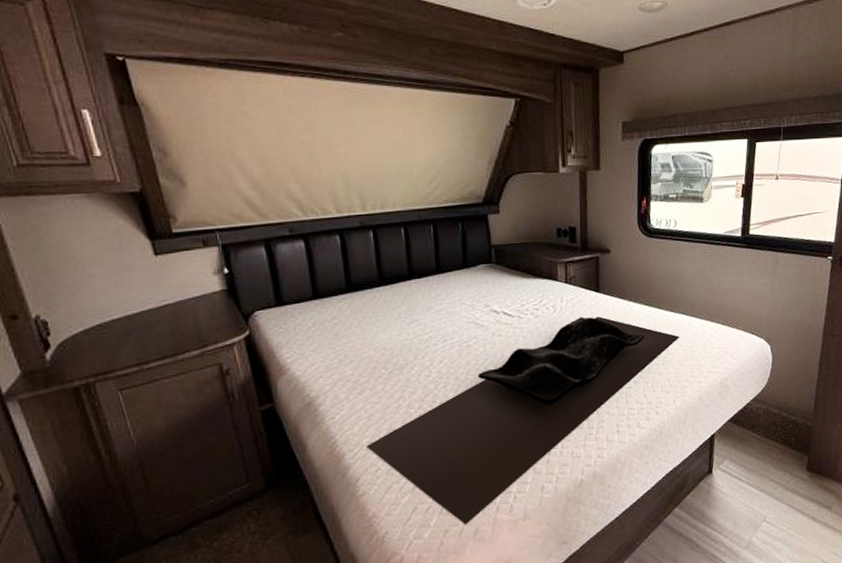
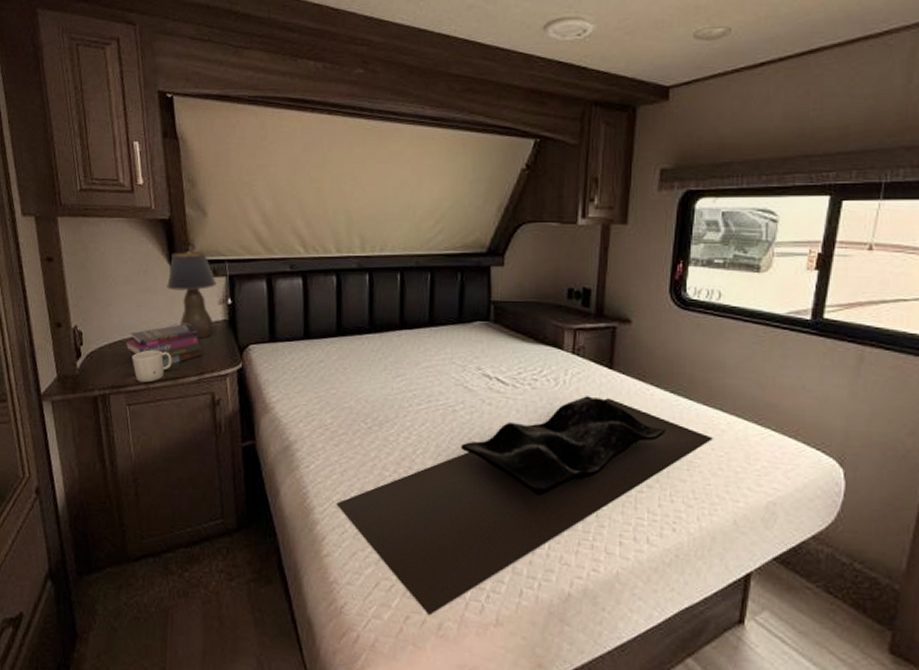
books: none [107,297,203,345] -> present [126,323,204,367]
mug: none [116,329,167,365] -> present [132,349,172,383]
table lamp: none [148,223,212,312] -> present [167,250,218,339]

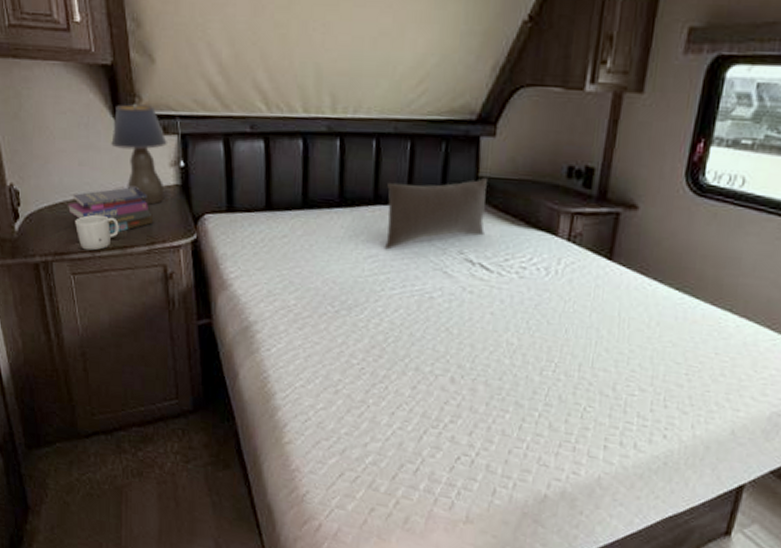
throw blanket: present [336,396,713,616] -> none [299,288,718,510]
pillow: none [410,301,499,369] -> present [384,177,487,250]

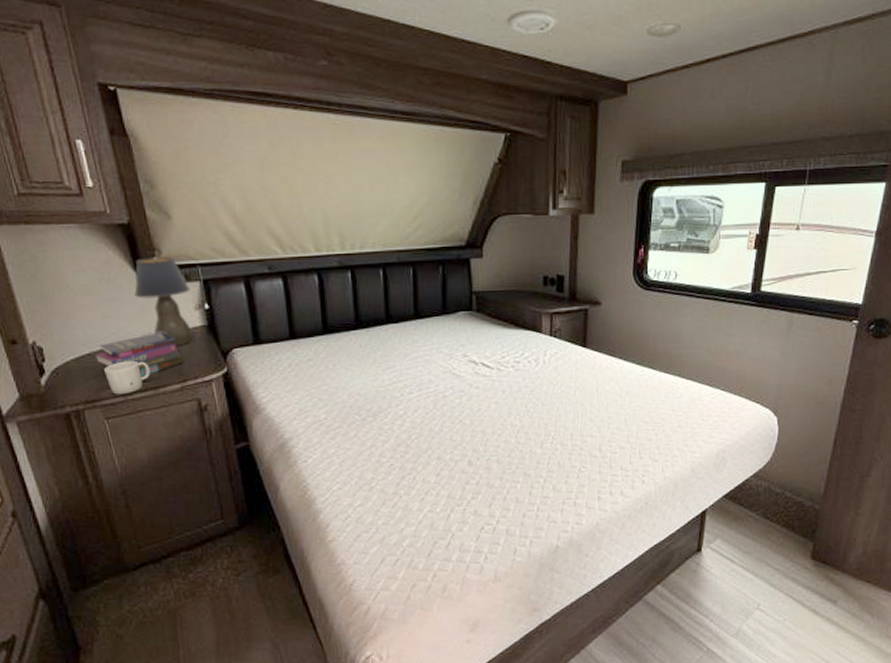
pillow: present [384,177,487,250] -> none [396,291,483,361]

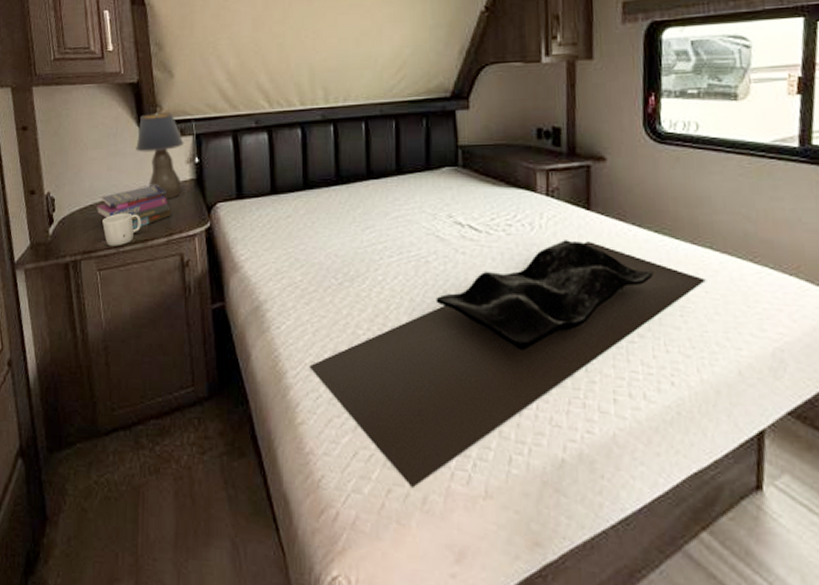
throw blanket: none [337,373,673,582] -> present [309,240,706,489]

